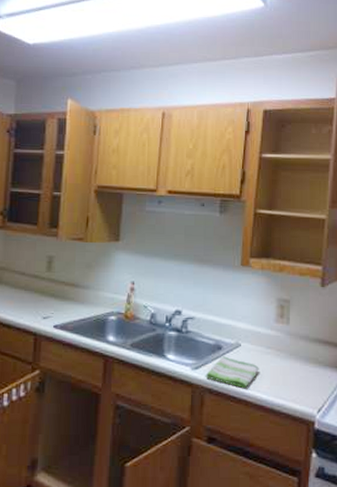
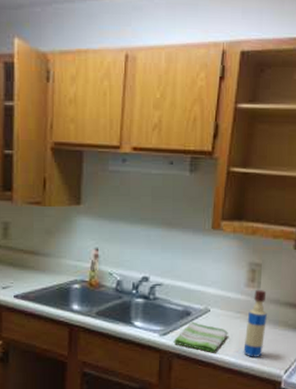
tequila bottle: none [275,326,297,395] -> present [243,290,267,357]

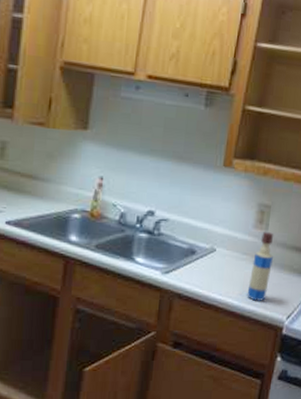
dish towel: present [173,322,228,353] -> none [175,261,233,295]

